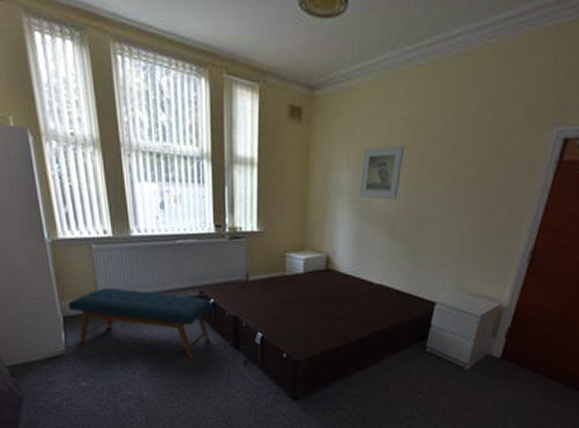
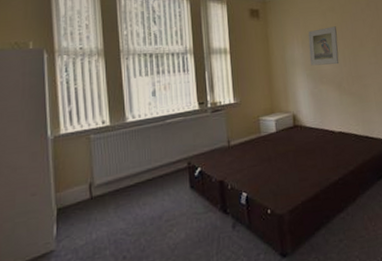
bench: present [67,288,213,359] -> none [62,168,200,236]

